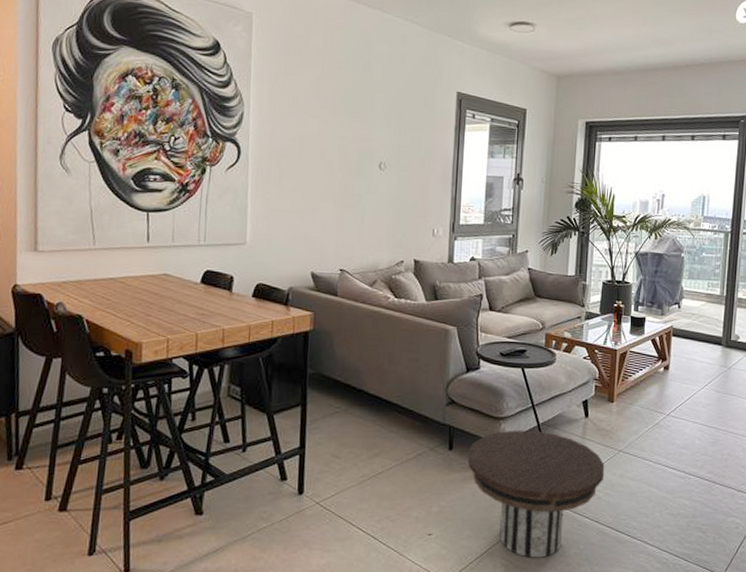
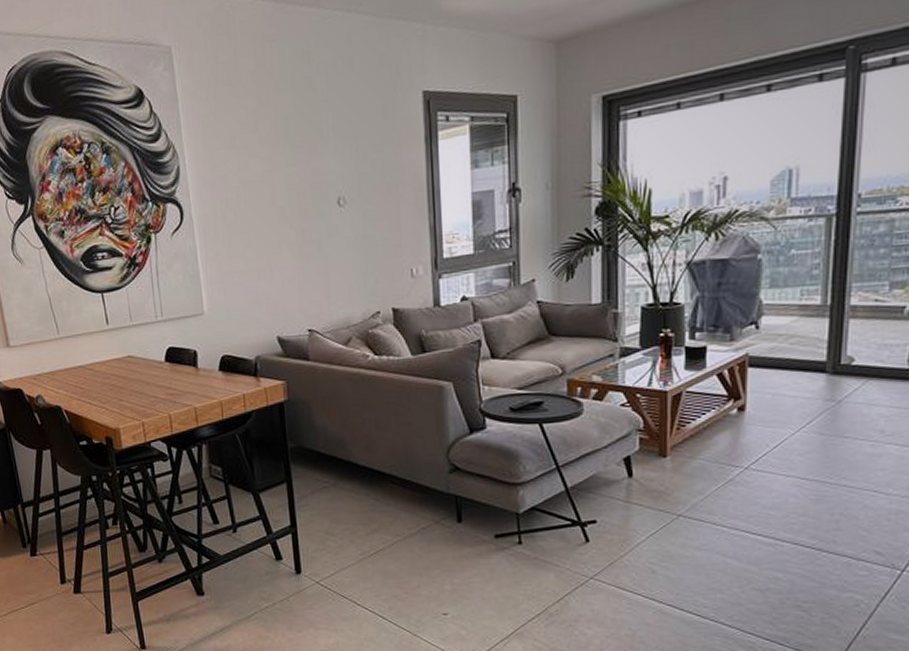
side table: present [467,430,605,558] -> none [480,496,660,640]

